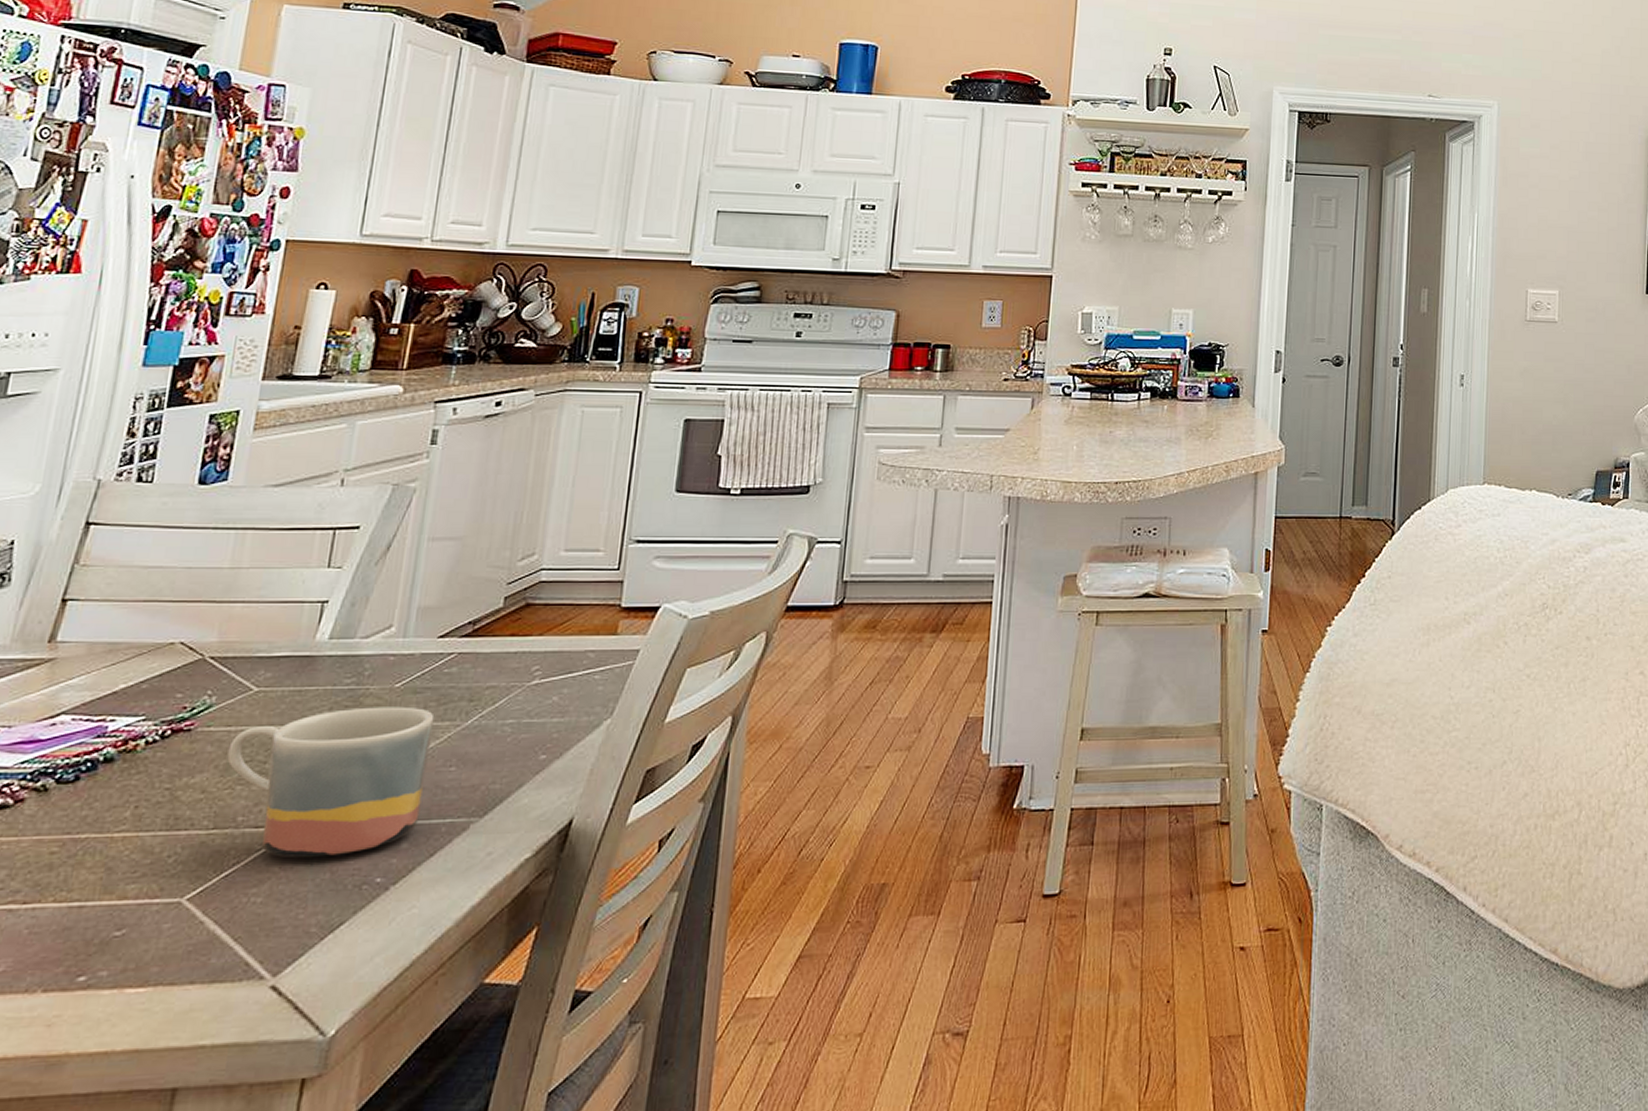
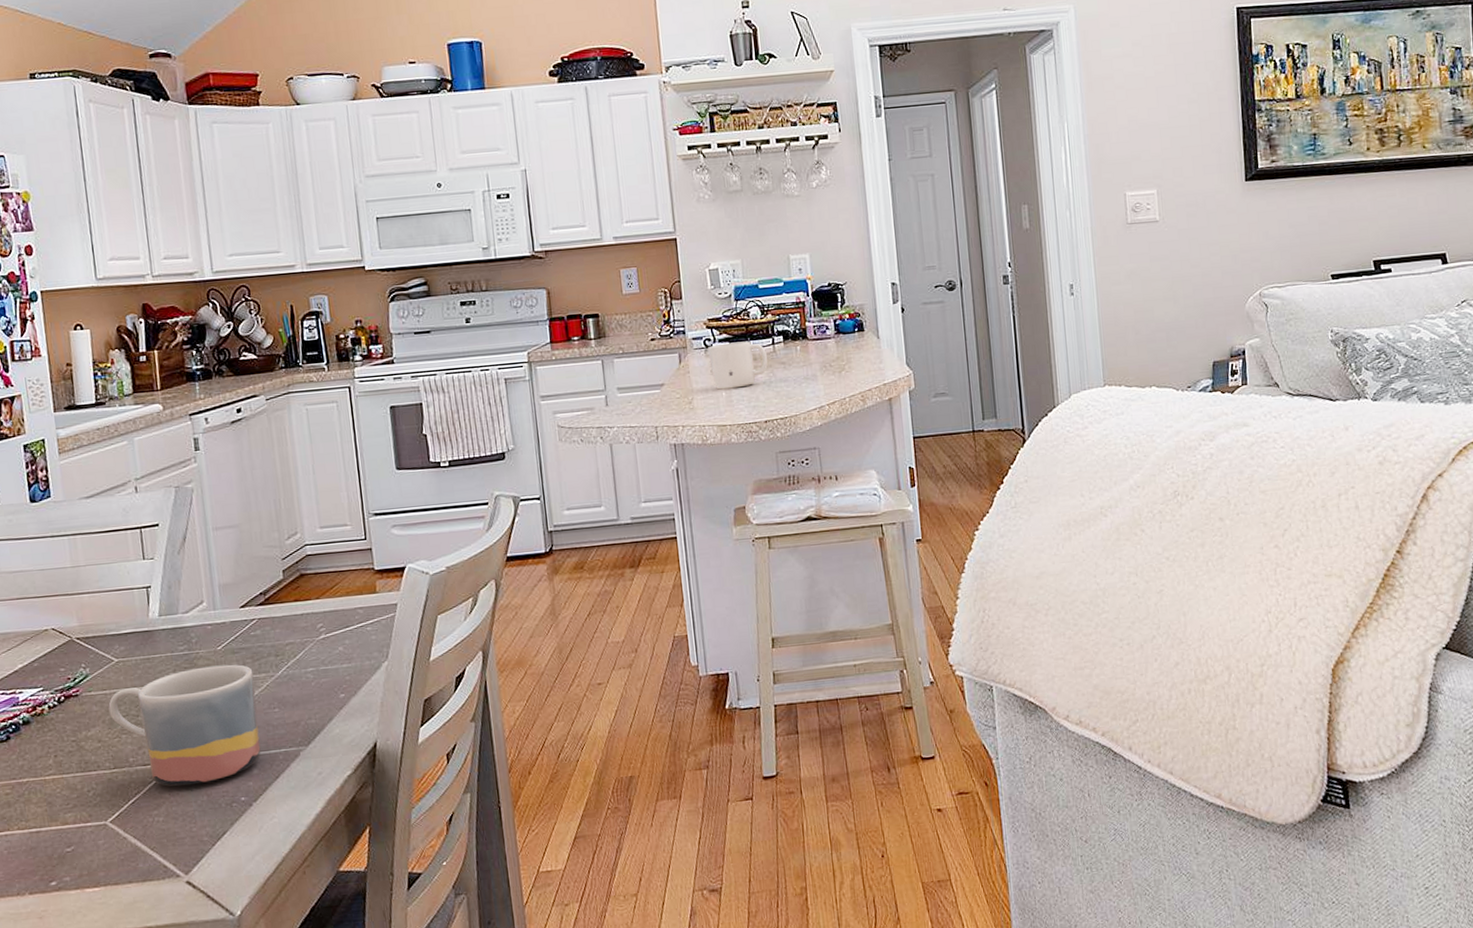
mug: none [1065,393,1131,443] -> present [708,341,768,390]

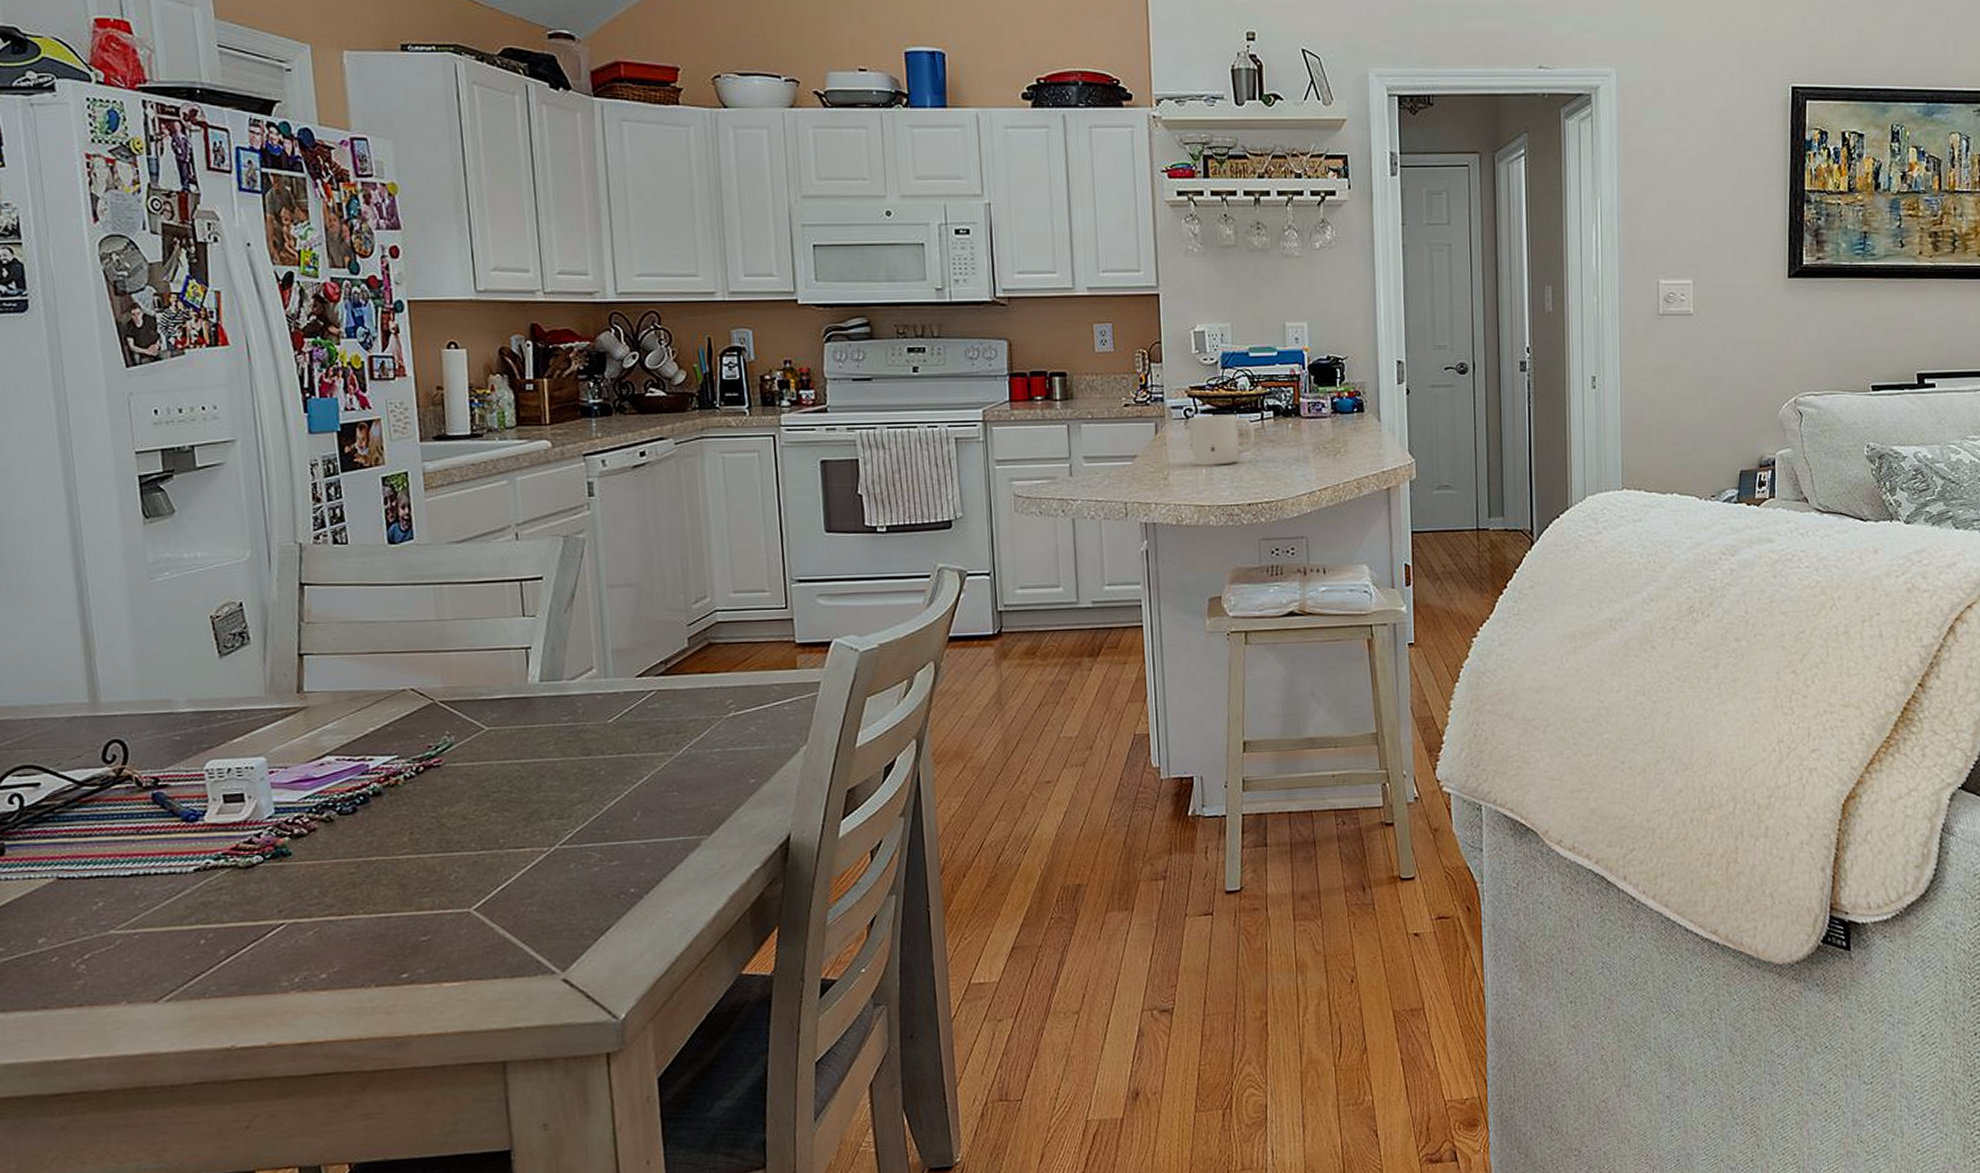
mug: present [108,664,261,787] -> none [476,740,656,874]

